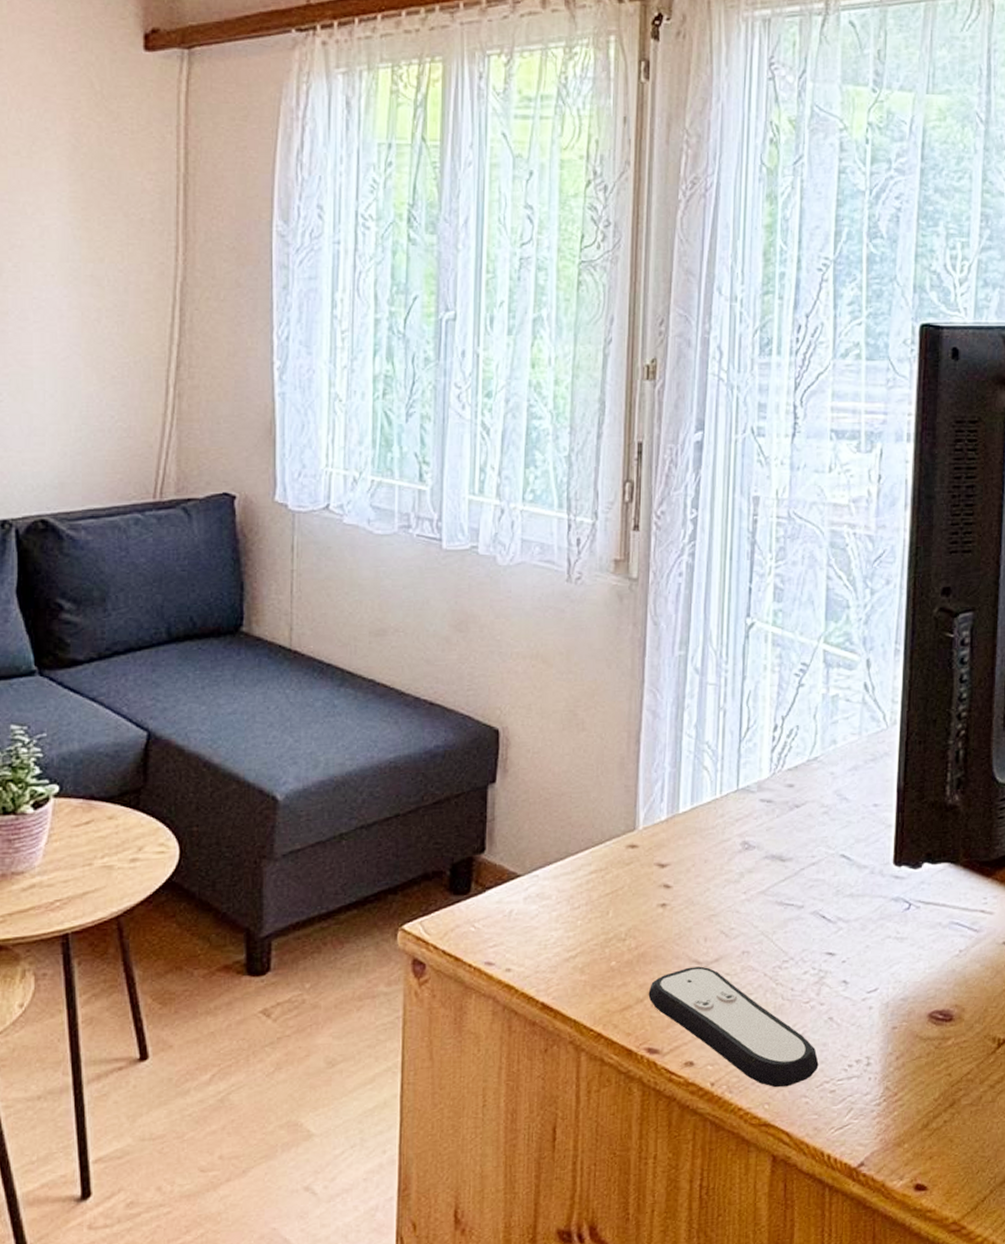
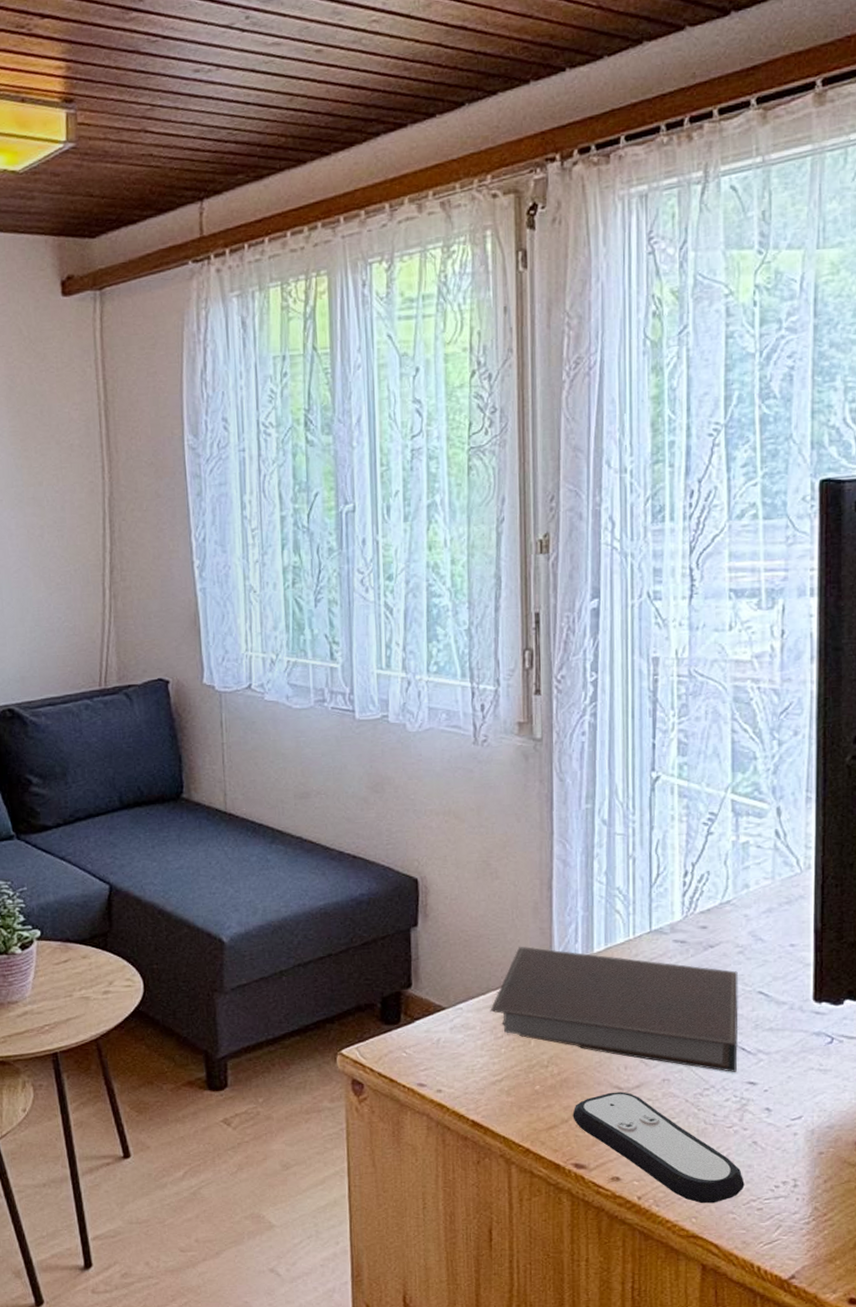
notebook: none [568,805,822,942] -> present [490,946,739,1072]

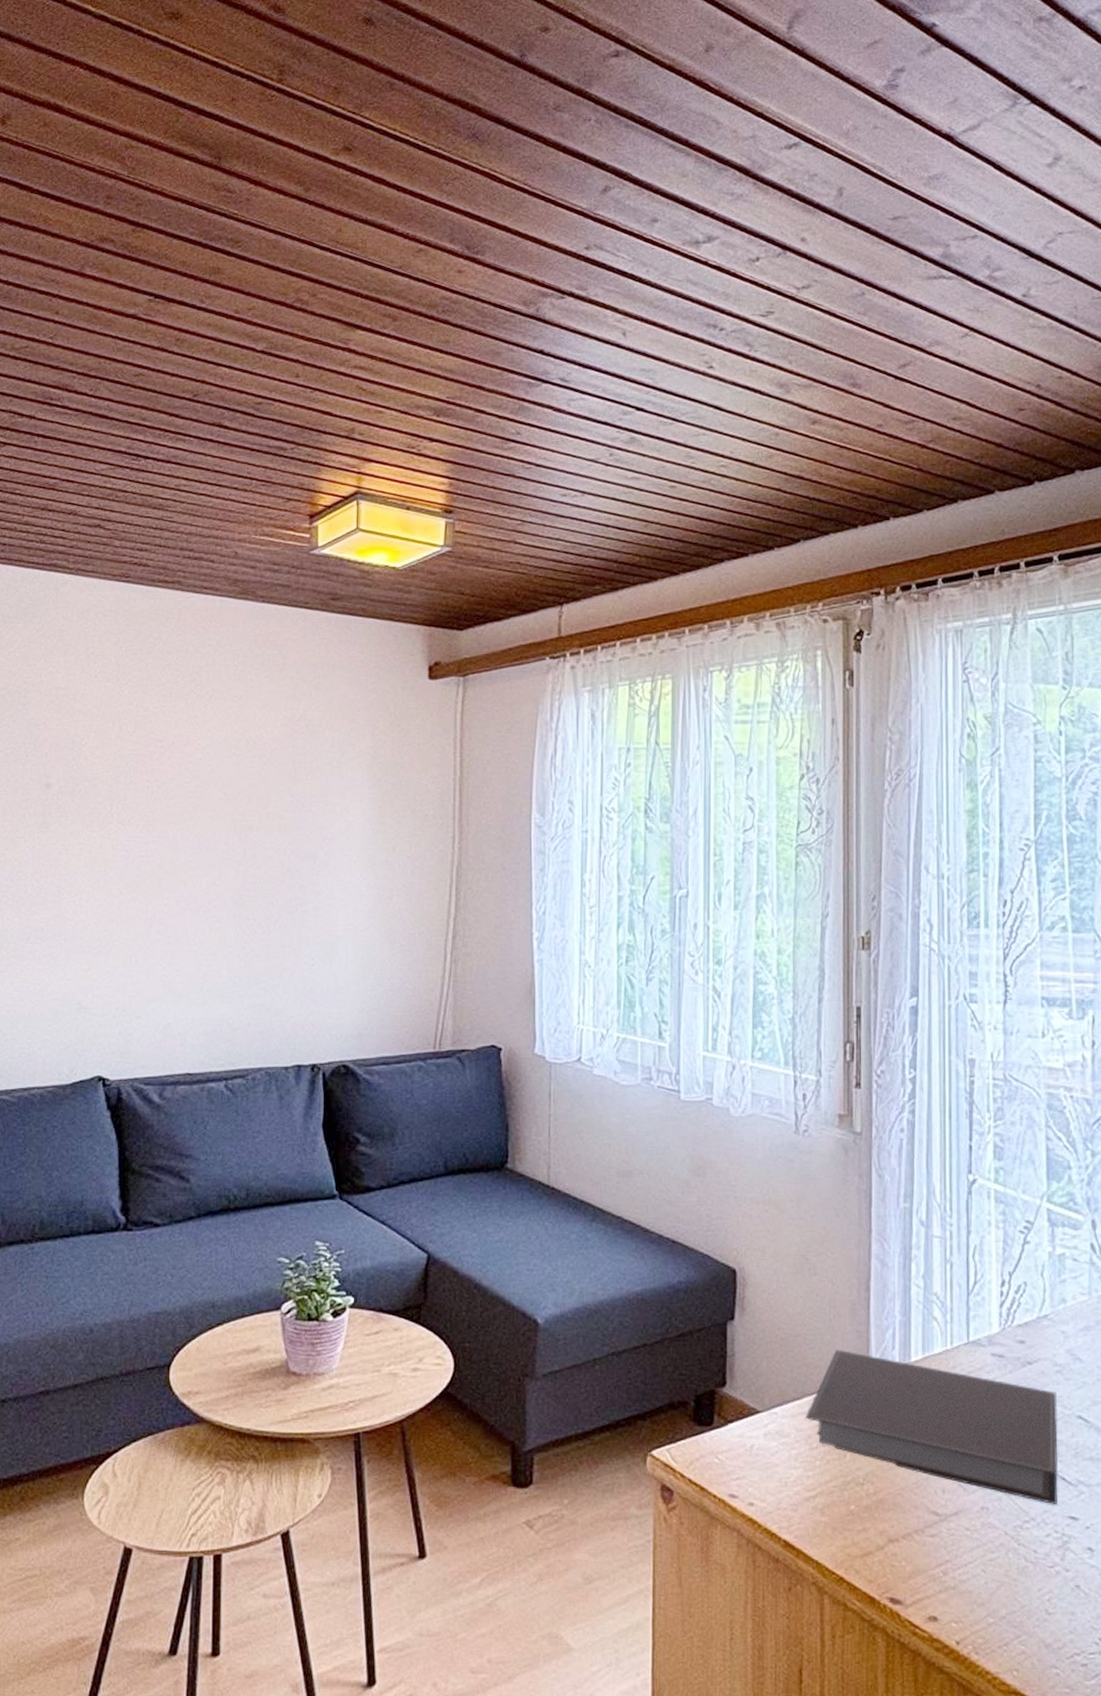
remote control: present [572,1092,745,1204] -> none [888,1518,1068,1655]

